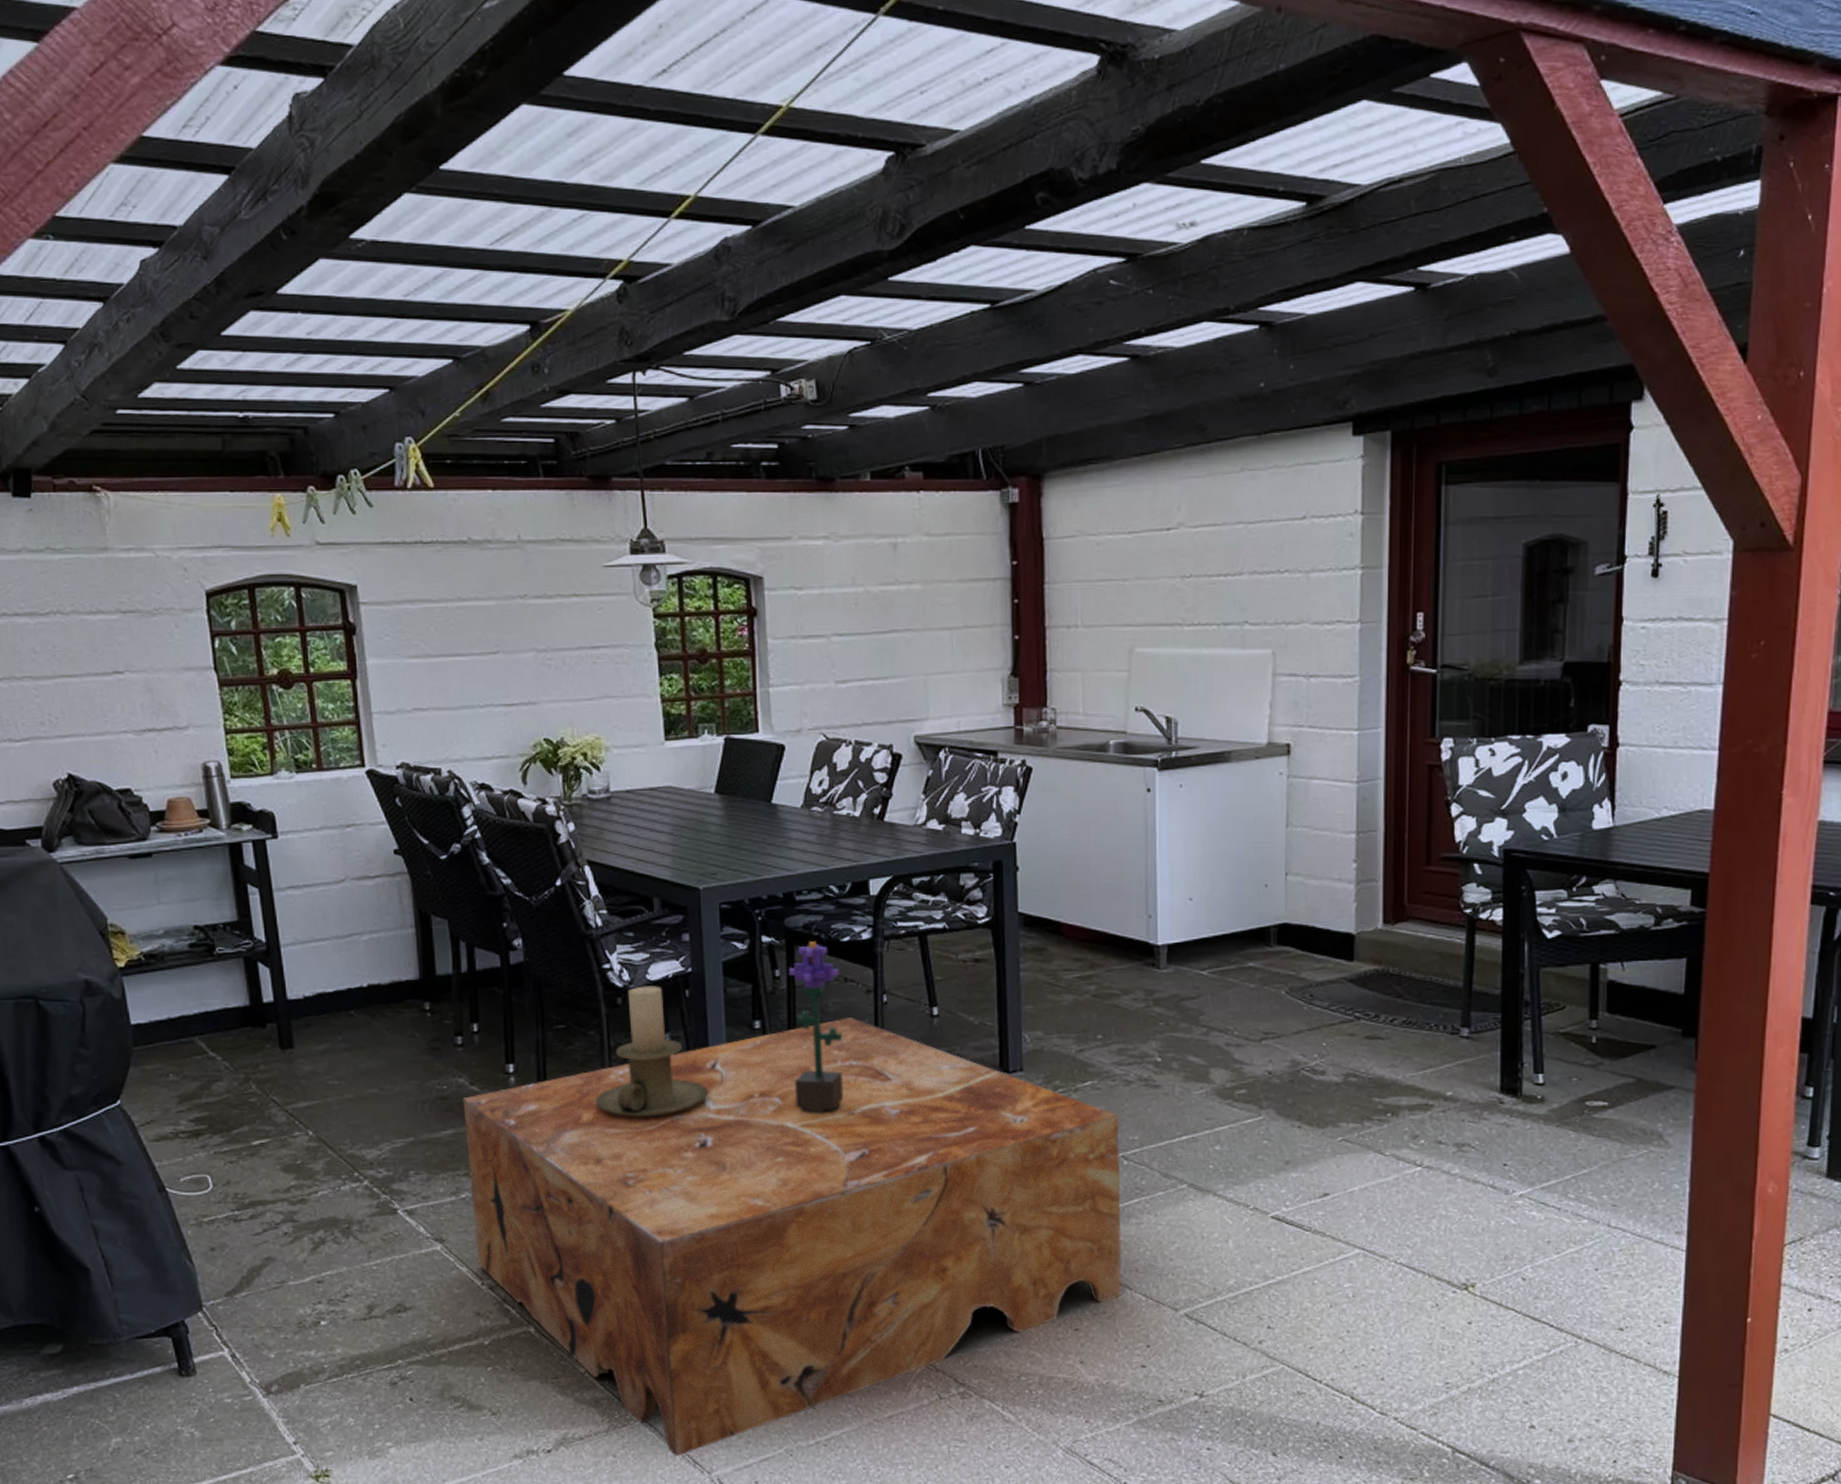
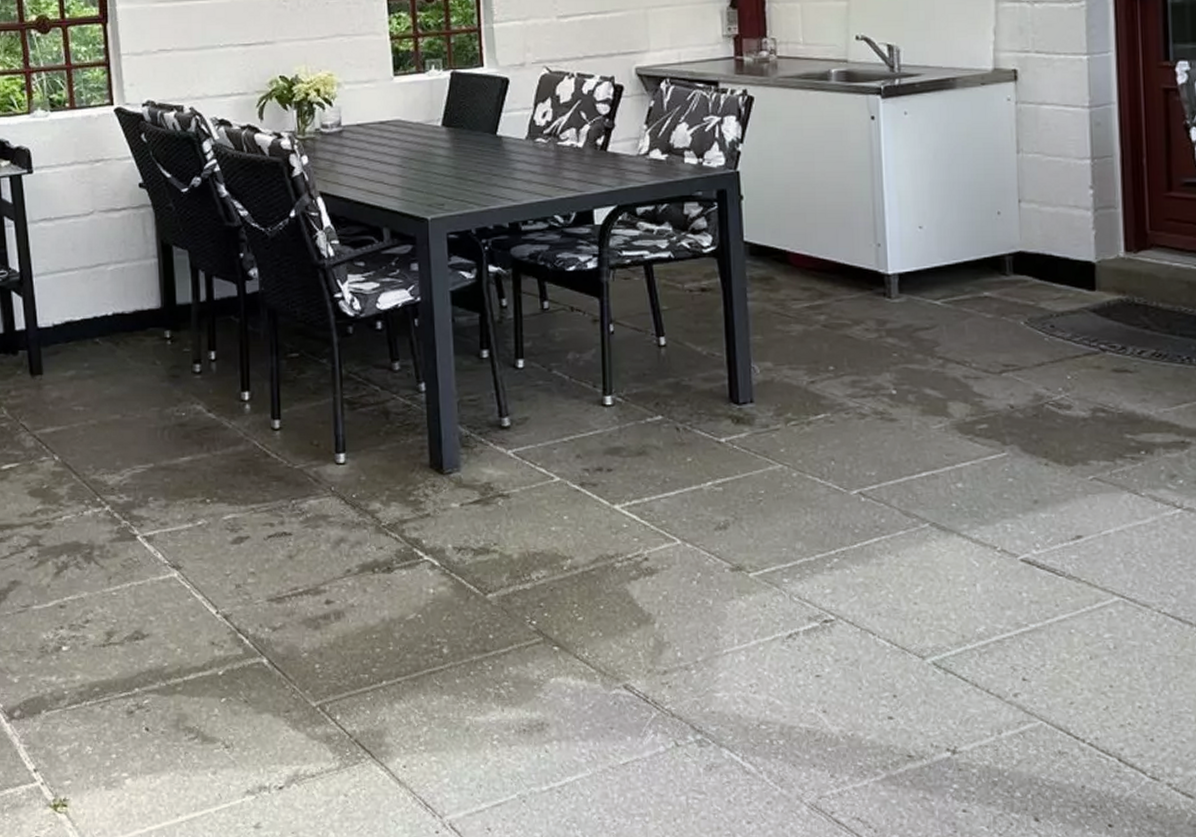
coffee table: present [463,1018,1122,1457] -> none [200,347,865,799]
candle holder: present [596,986,709,1118] -> none [328,315,438,447]
potted flower: present [788,941,844,1114] -> none [514,271,572,445]

